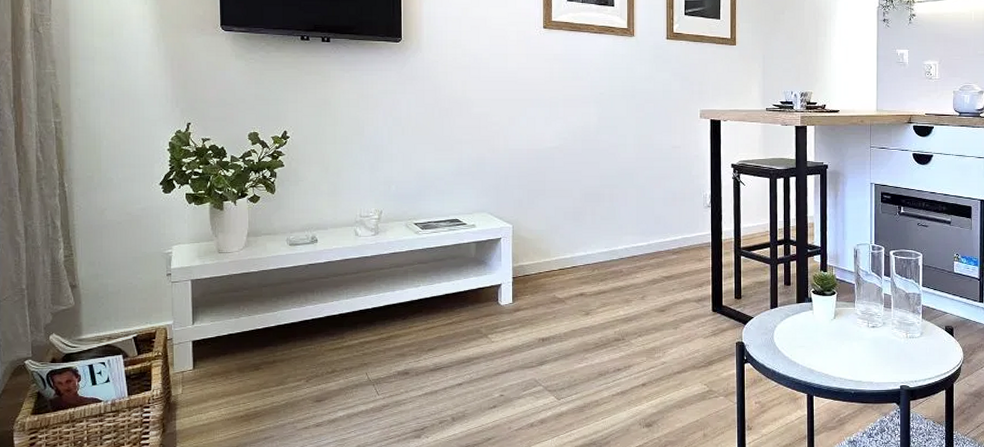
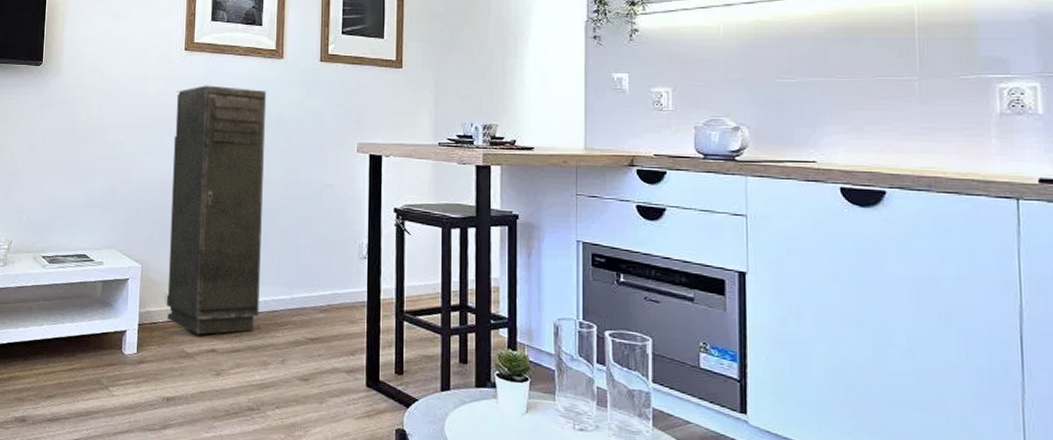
storage cabinet: none [536,60,621,282] -> present [164,85,267,335]

